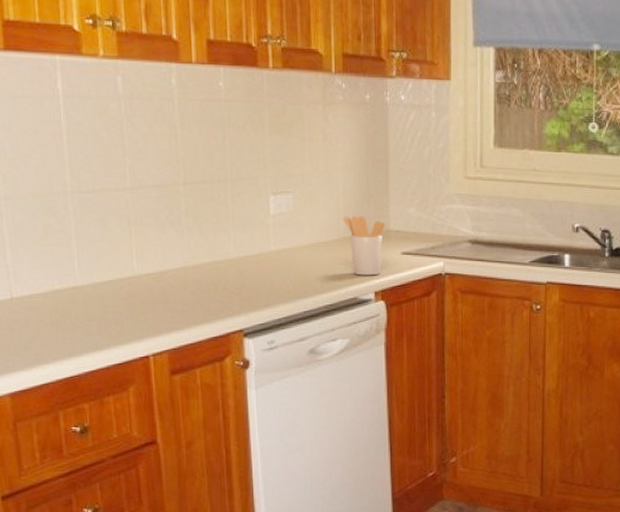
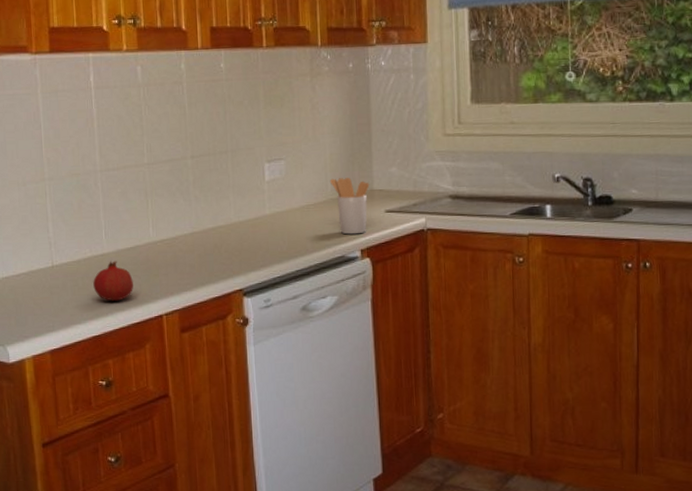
fruit: none [63,295,114,340] -> present [93,260,133,301]

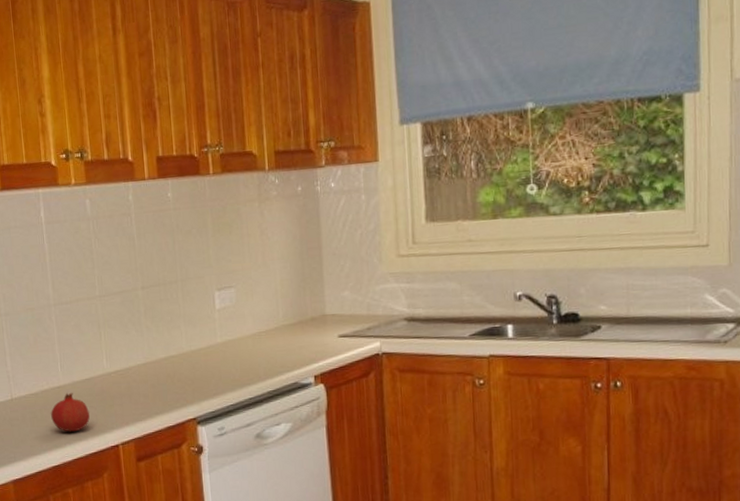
utensil holder: present [329,178,370,235] -> none [280,303,322,361]

